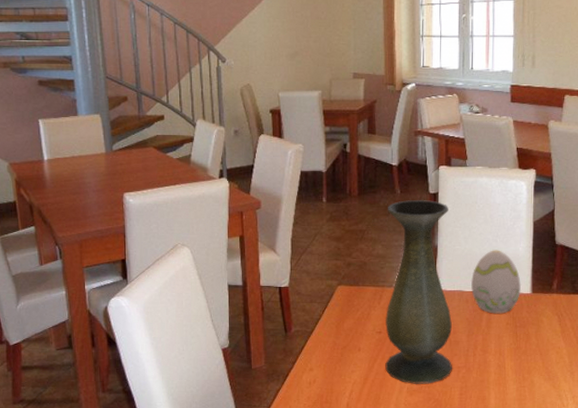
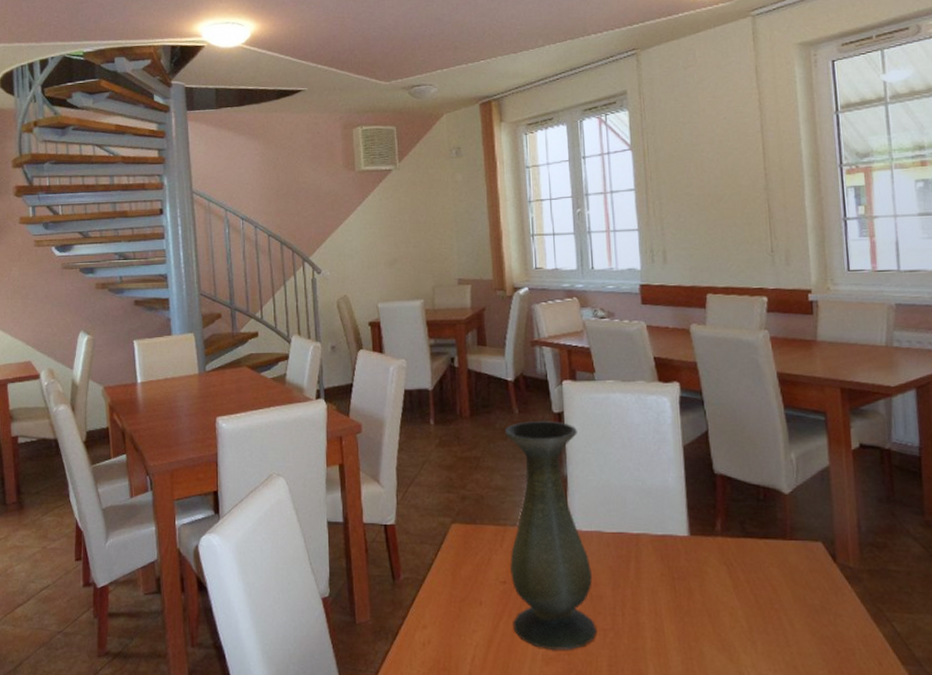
decorative egg: present [470,250,522,314] -> none [610,481,676,562]

